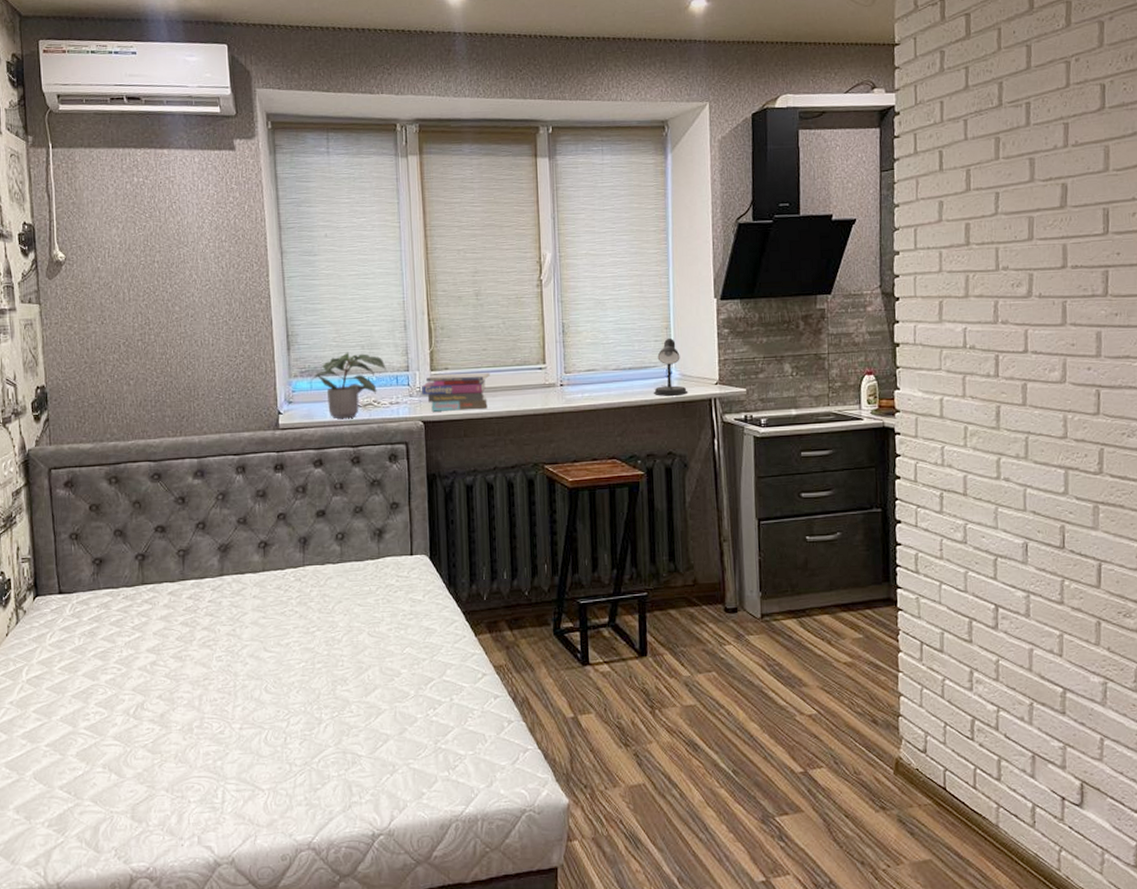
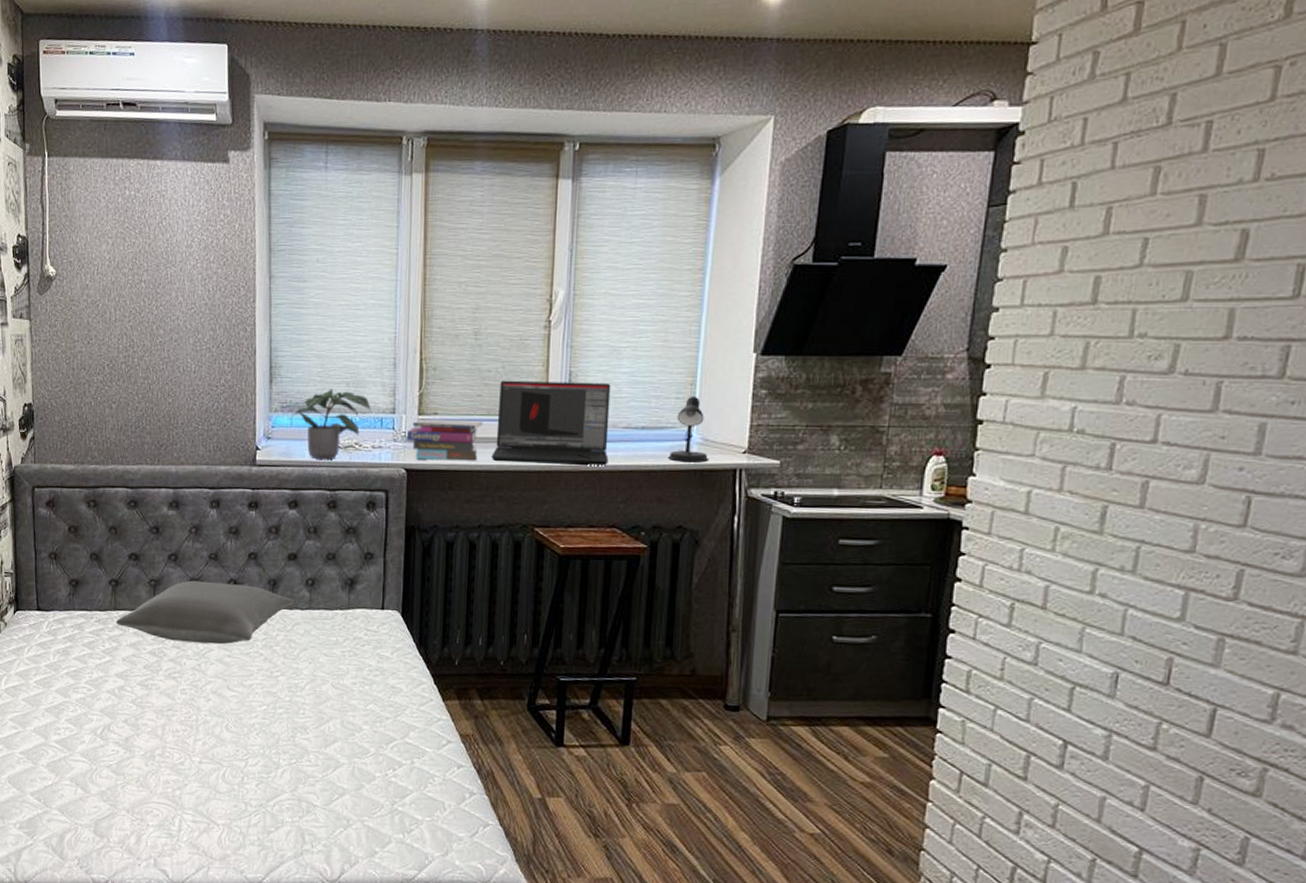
pillow: none [144,545,325,609] -> present [116,580,293,645]
laptop: none [500,331,604,408] -> present [491,380,611,465]

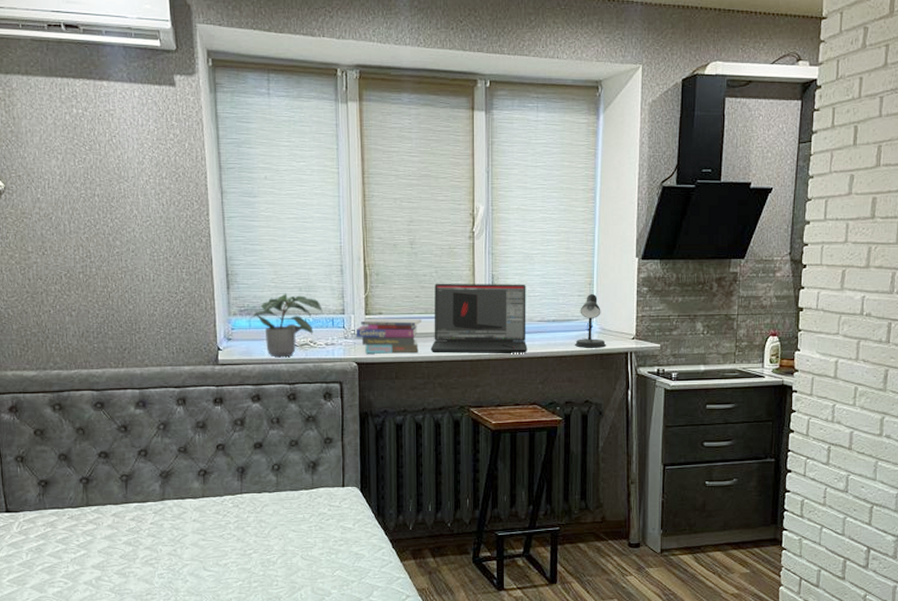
pillow: present [116,580,293,645] -> none [89,473,261,530]

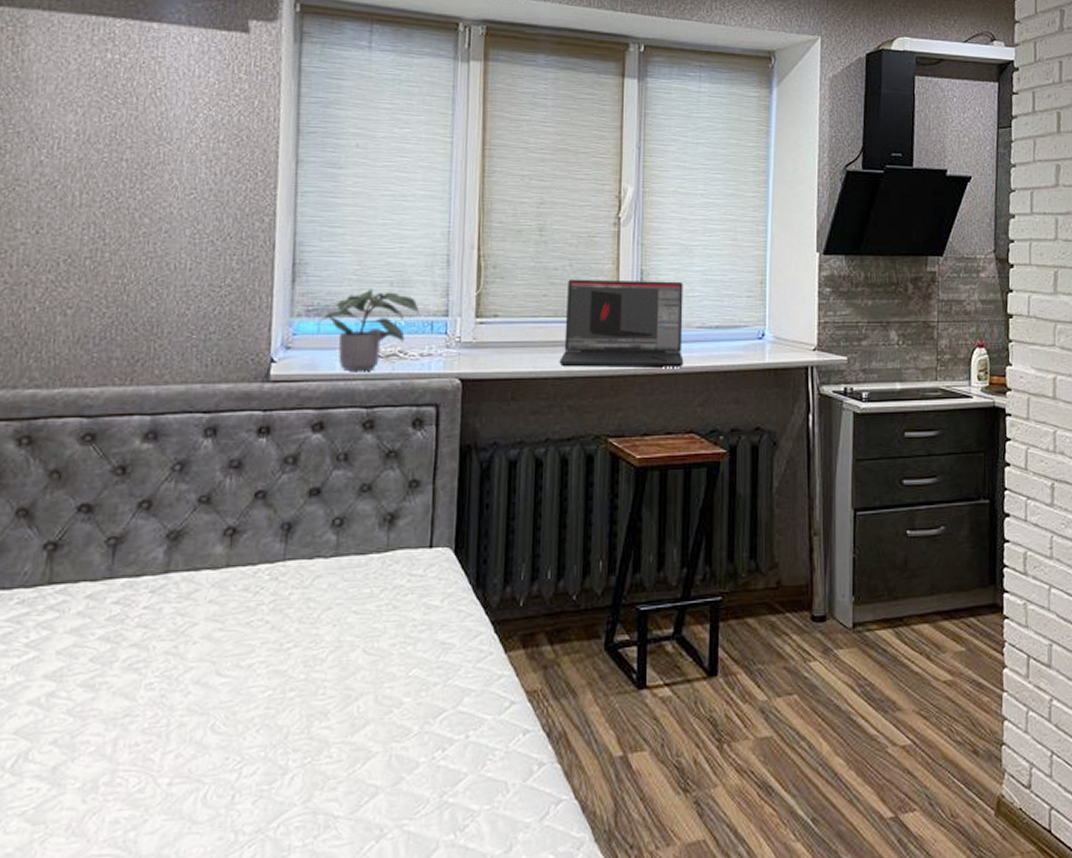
books: present [356,318,422,354] -> none [462,321,549,368]
desk lamp: present [575,293,606,348] -> none [743,294,781,361]

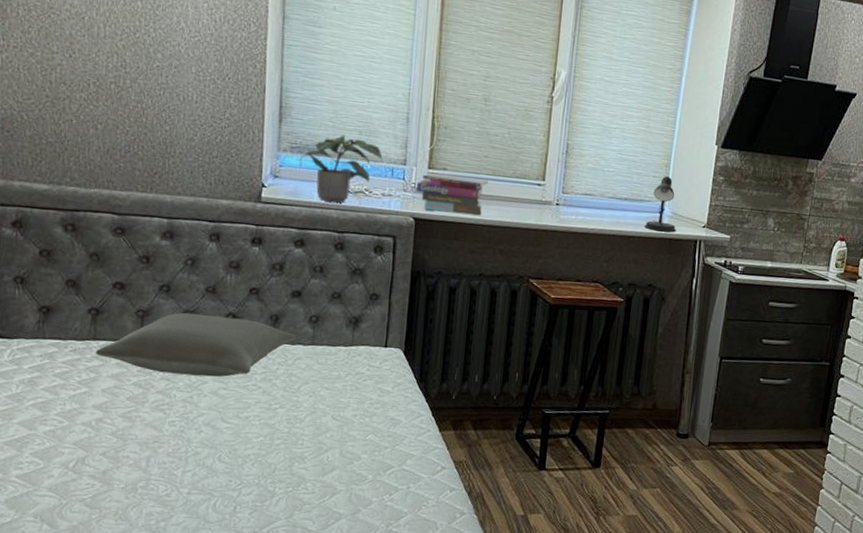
pillow: none [49,533,314,618] -> present [95,312,296,377]
books: none [462,321,549,368] -> present [416,172,488,216]
laptop: present [559,279,684,367] -> none [494,145,601,229]
desk lamp: none [743,294,781,361] -> present [645,175,676,233]

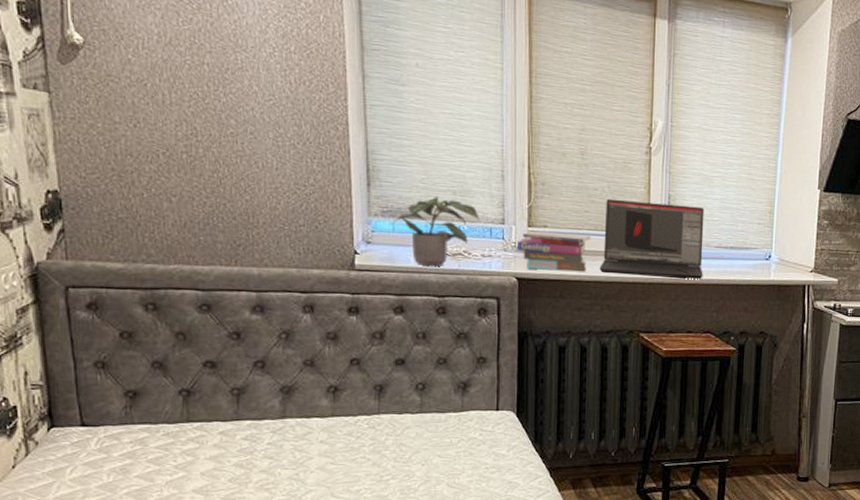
pillow: present [95,312,296,377] -> none [190,388,403,452]
laptop: none [494,145,601,229] -> present [599,198,705,279]
desk lamp: present [645,175,676,233] -> none [752,222,784,279]

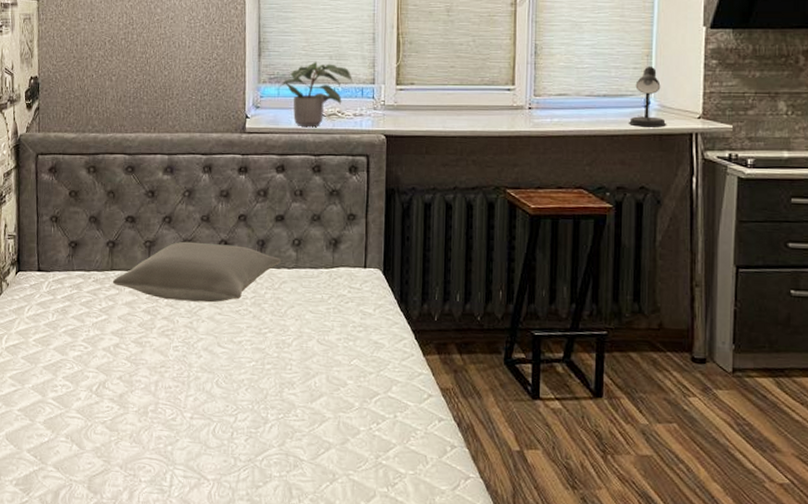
pillow: none [190,388,403,452] -> present [112,241,281,303]
books: present [517,230,591,272] -> none [386,88,456,127]
laptop: present [599,198,705,279] -> none [465,52,574,131]
desk lamp: none [752,222,784,279] -> present [629,66,666,128]

